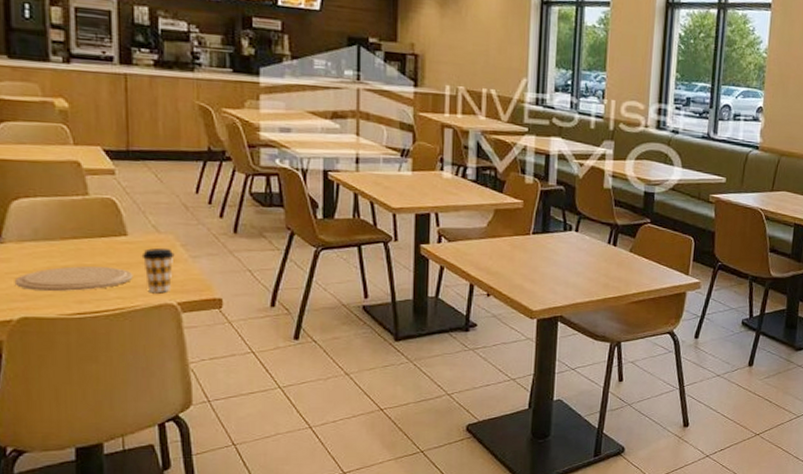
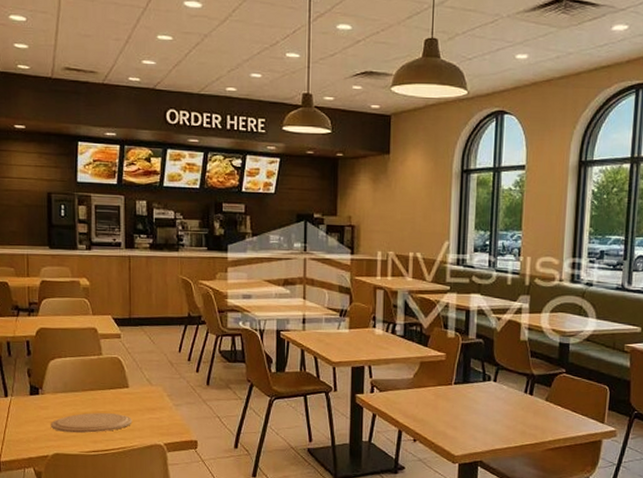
coffee cup: present [141,247,175,292] -> none [138,397,163,435]

